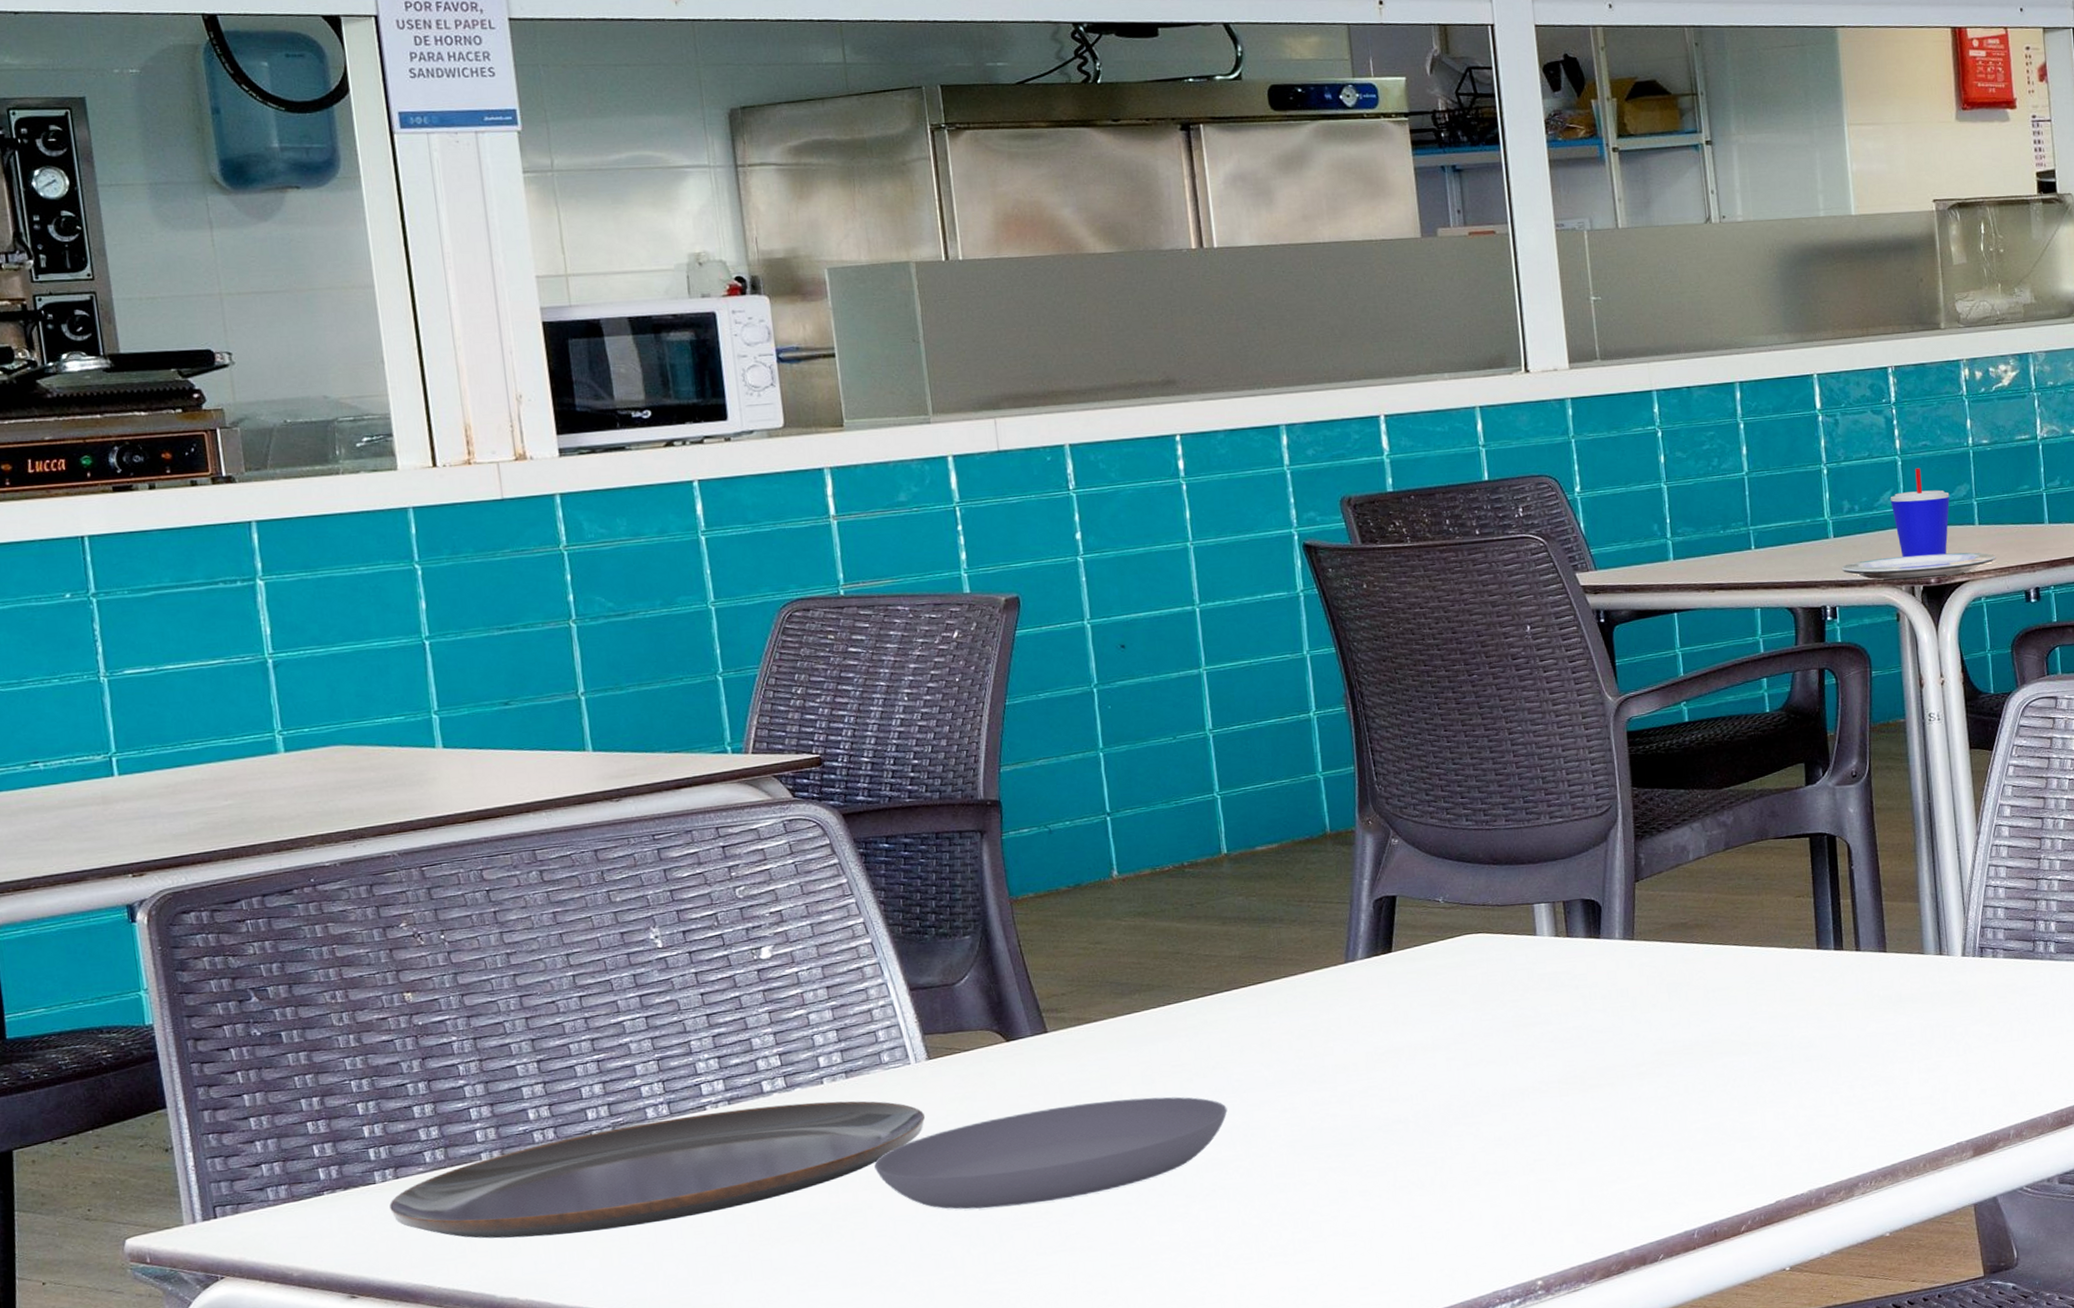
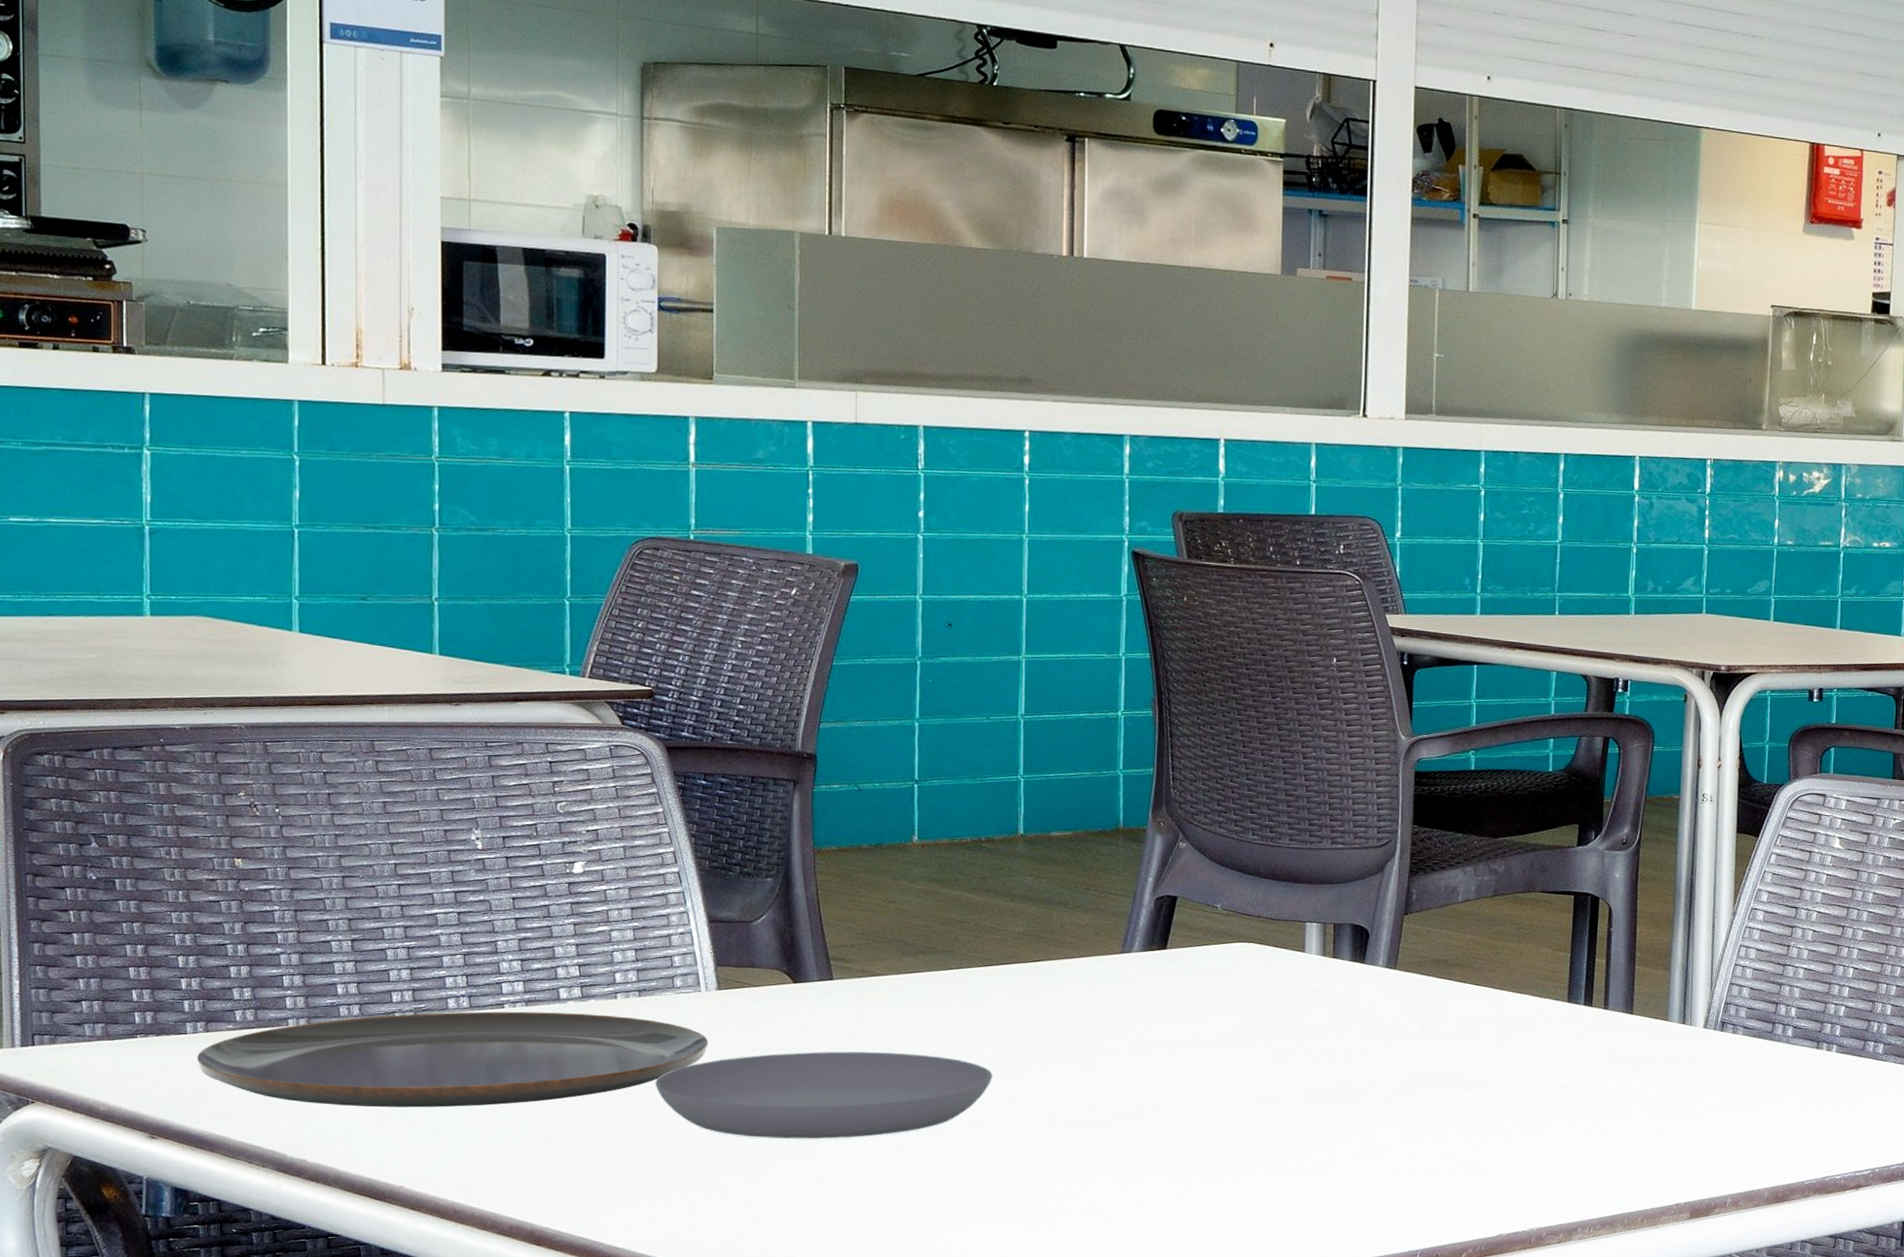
plate: present [1841,552,1996,580] -> none [1638,640,1786,666]
beverage cup: present [1890,468,1950,558] -> none [1692,559,1750,645]

